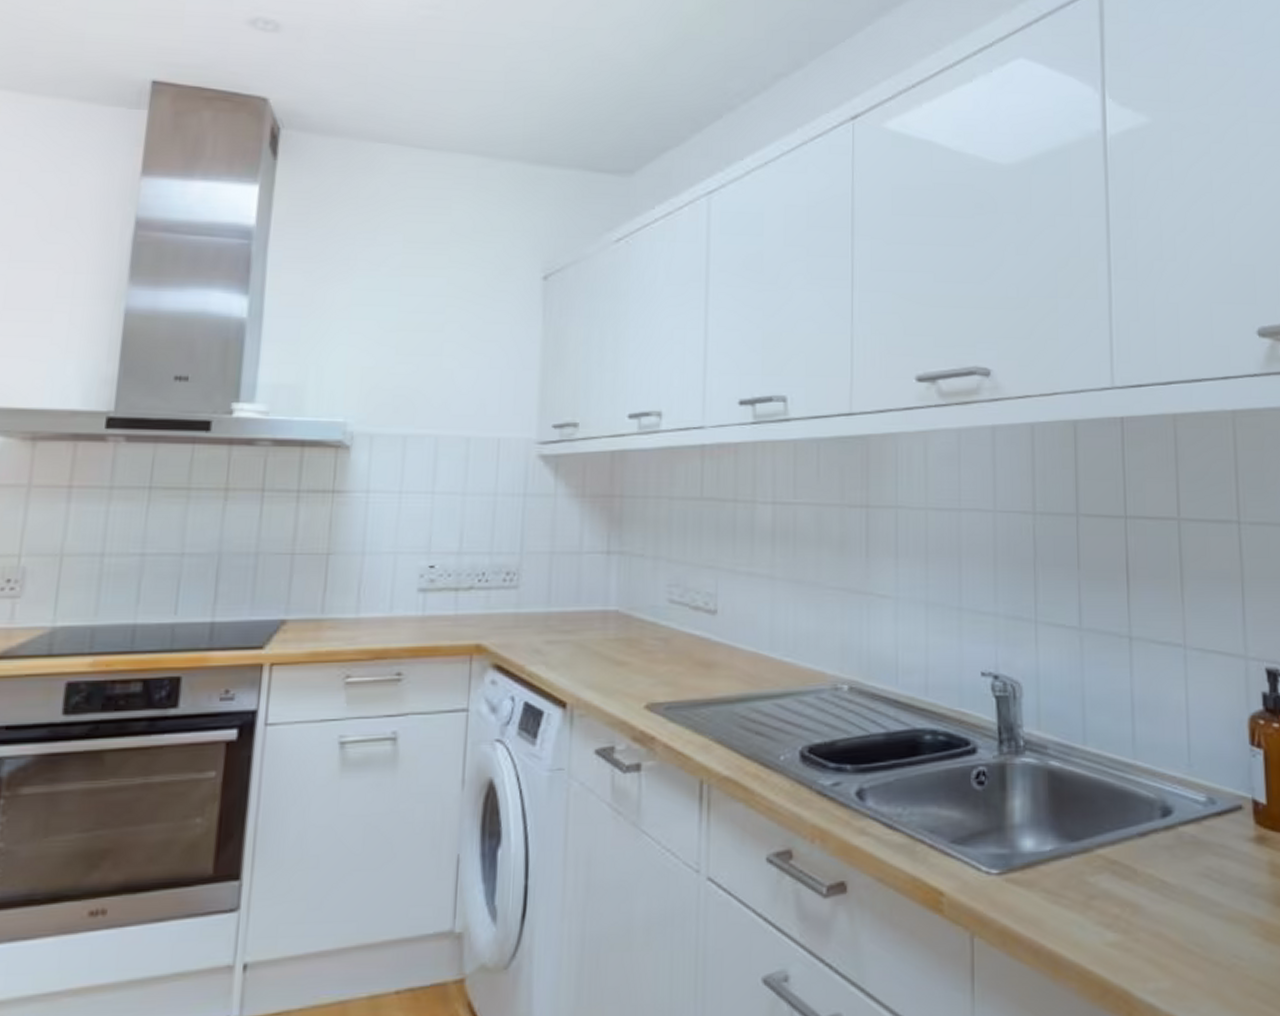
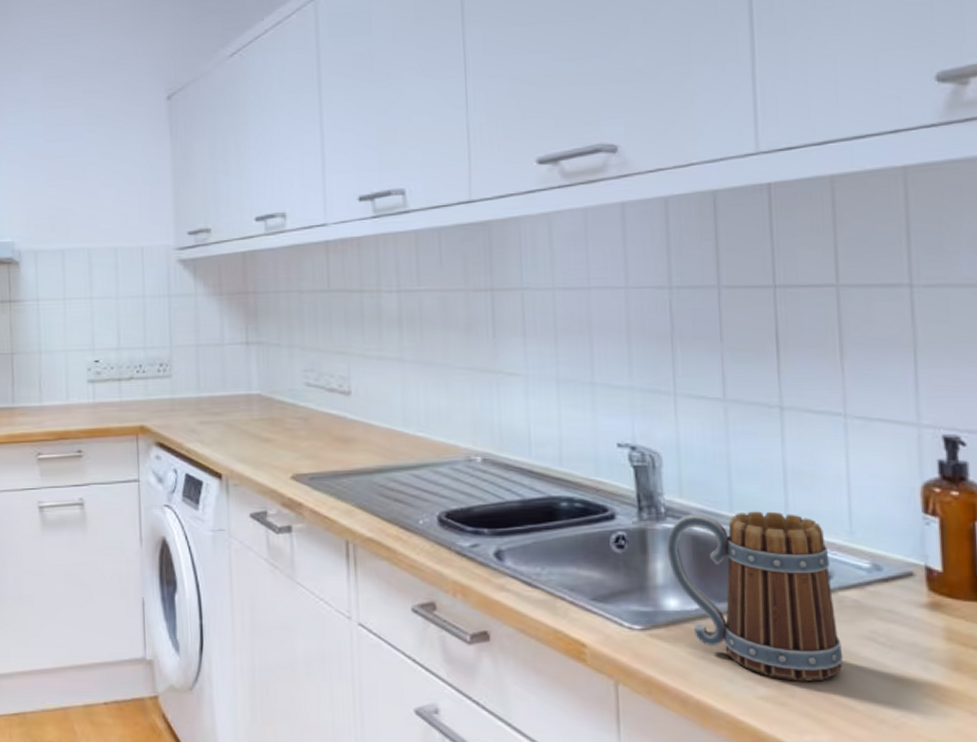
mug: none [1024,744,1183,924] -> present [667,511,844,682]

